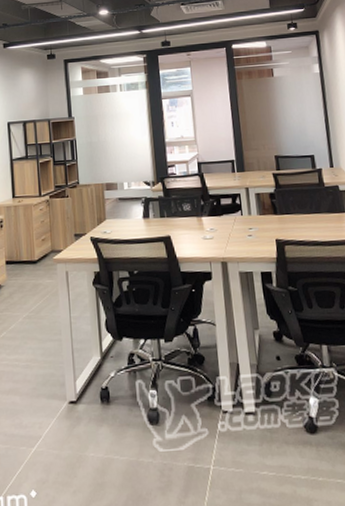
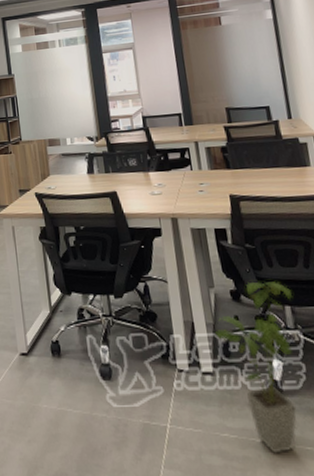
house plant: none [257,322,330,489] -> present [214,281,297,454]

